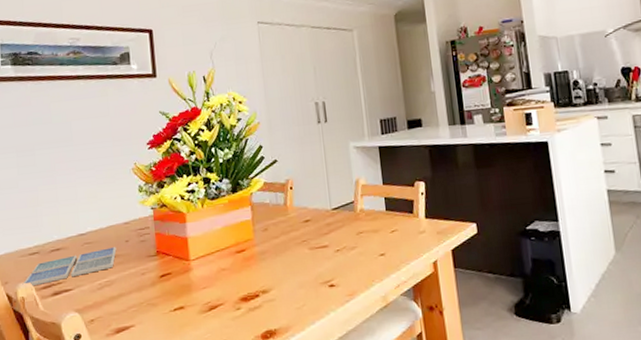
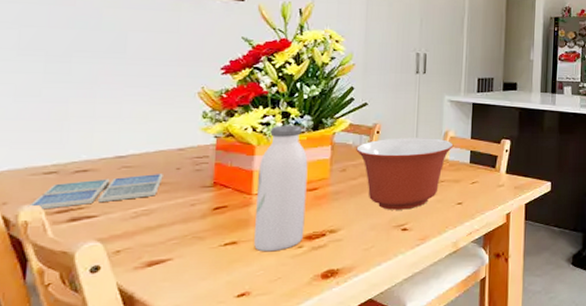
water bottle: none [191,189,240,315] -> present [254,125,308,252]
mixing bowl: none [273,188,367,267] -> present [356,138,454,210]

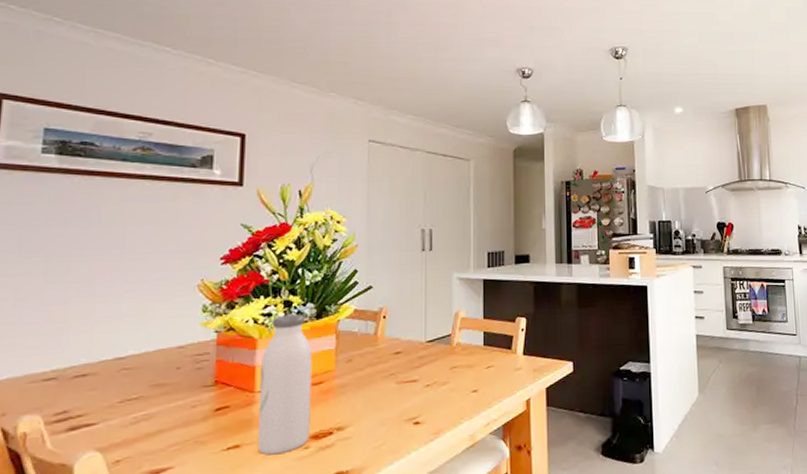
drink coaster: present [28,174,163,210] -> none [27,374,163,420]
mixing bowl: present [356,138,454,210] -> none [362,320,465,402]

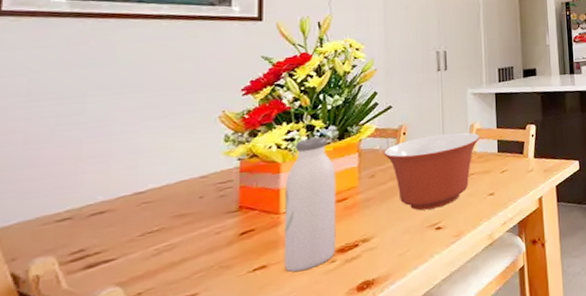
mixing bowl: none [362,320,465,402] -> present [384,132,480,211]

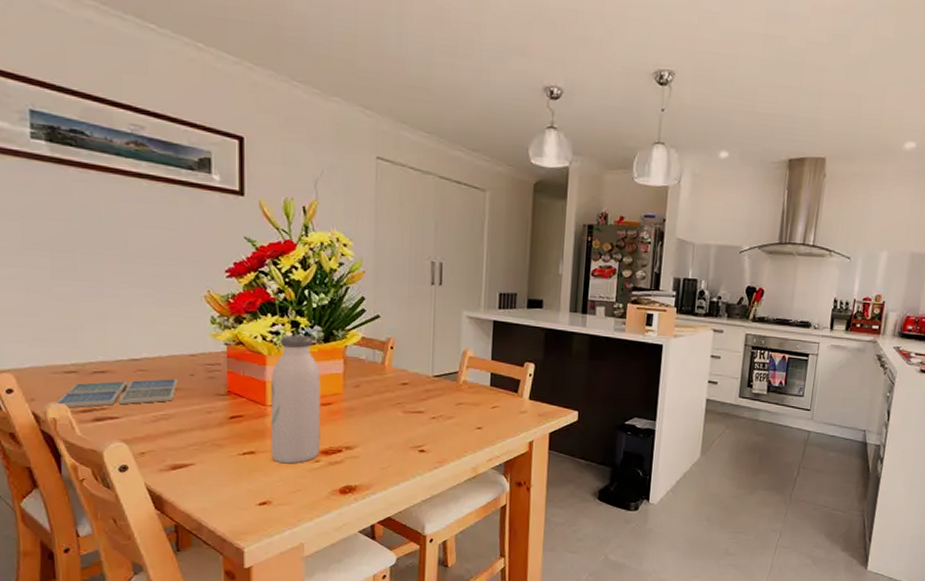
drink coaster: none [39,205,186,261] -> present [54,379,178,408]
mixing bowl: present [384,132,480,211] -> none [369,354,473,431]

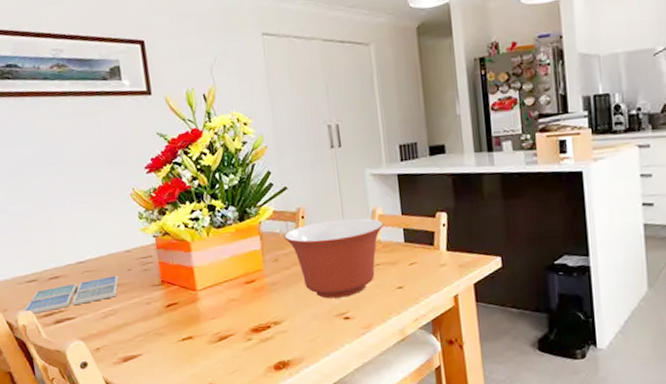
water bottle: present [271,335,321,464] -> none [197,217,251,346]
mixing bowl: none [369,354,473,431] -> present [284,218,384,299]

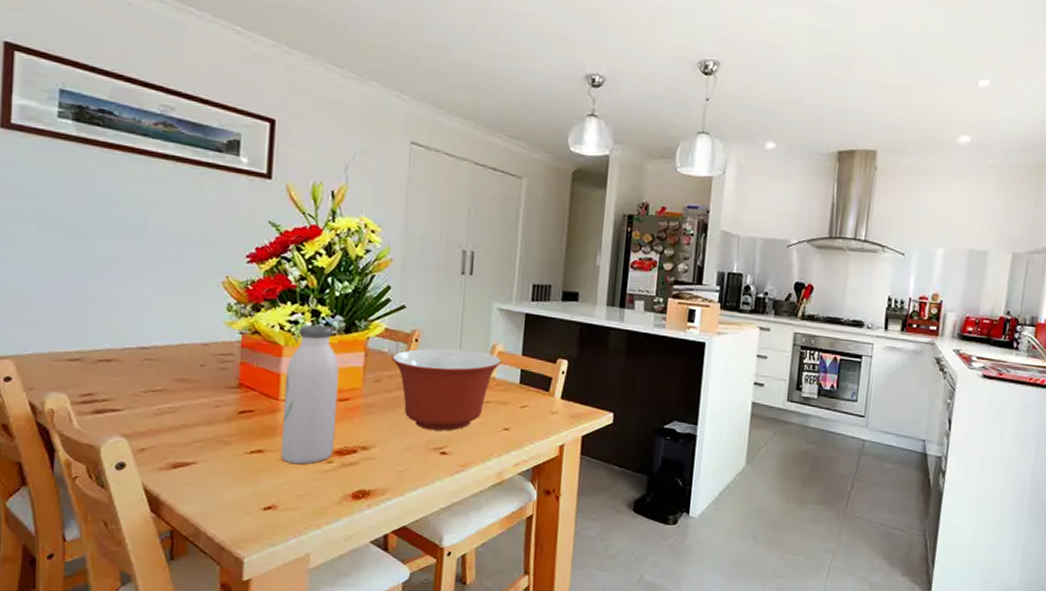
drink coaster: present [22,276,119,314] -> none [53,369,187,399]
water bottle: none [197,217,251,346] -> present [281,324,339,465]

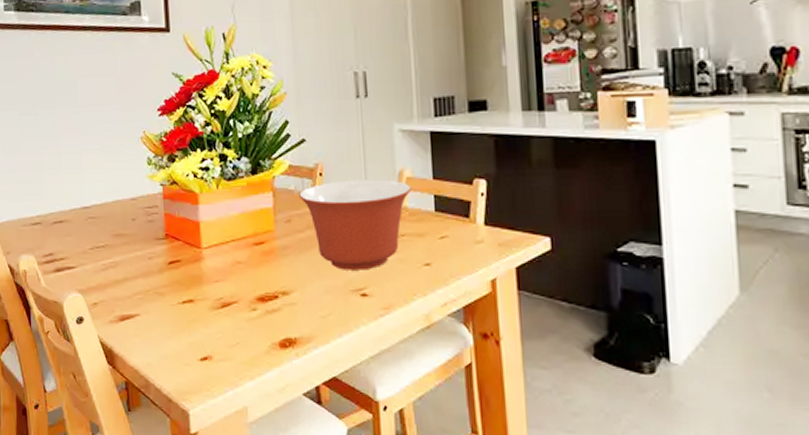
water bottle: present [281,324,339,465] -> none [204,169,256,313]

